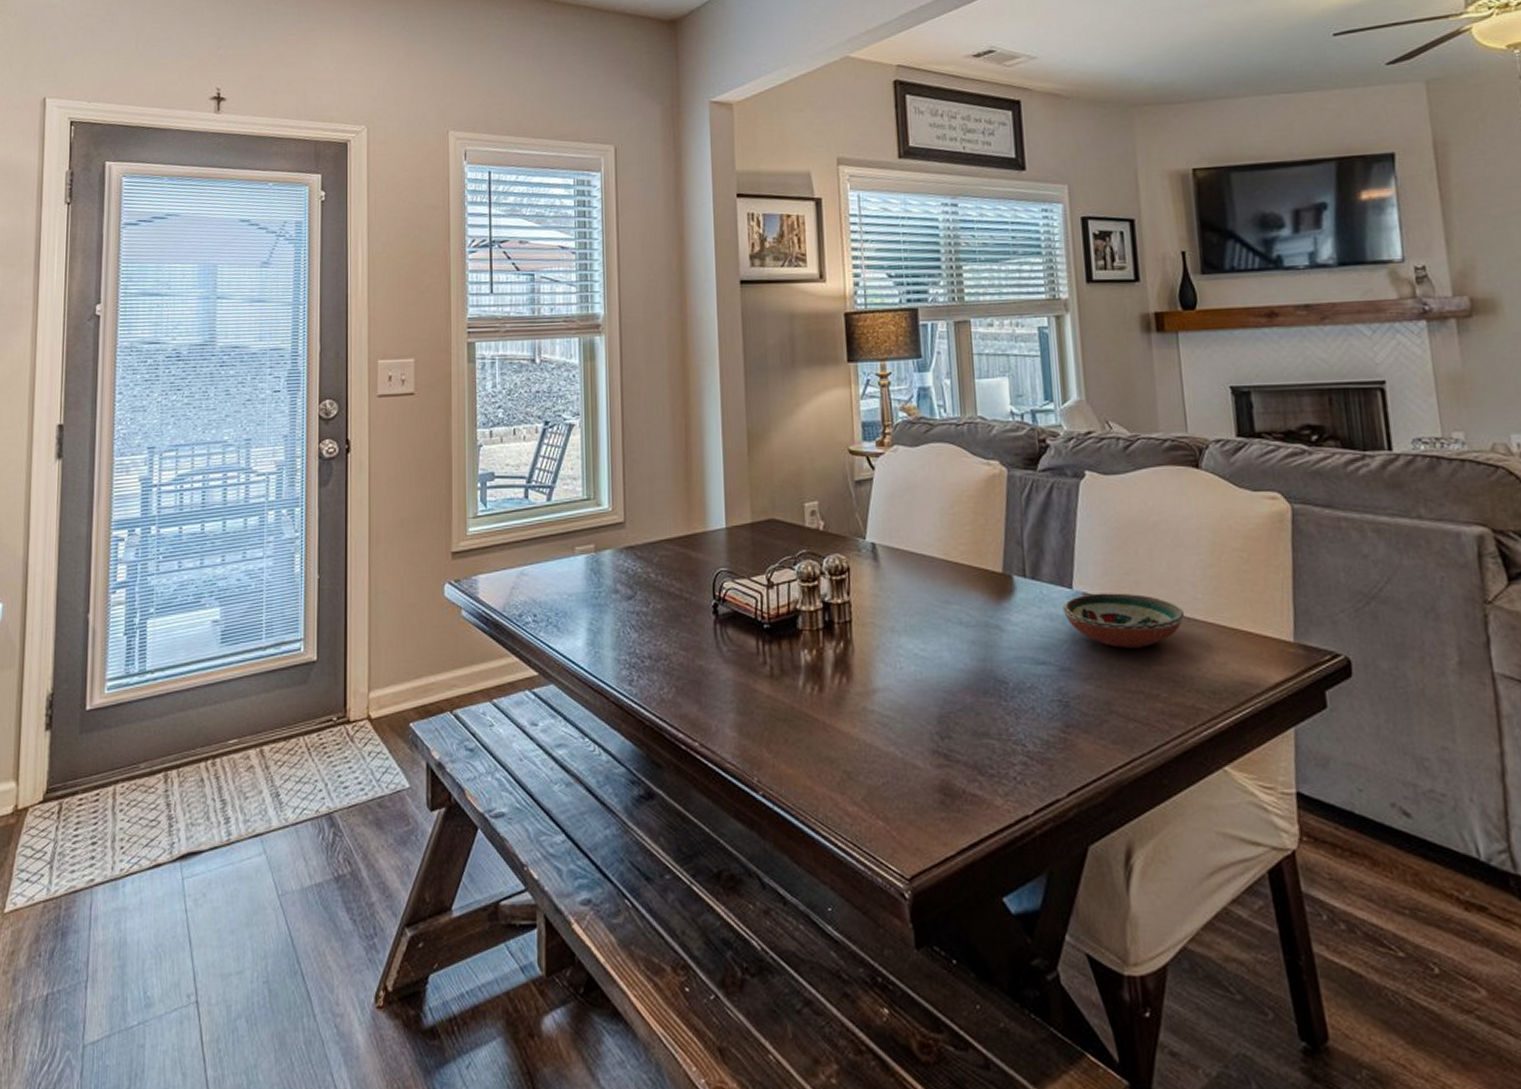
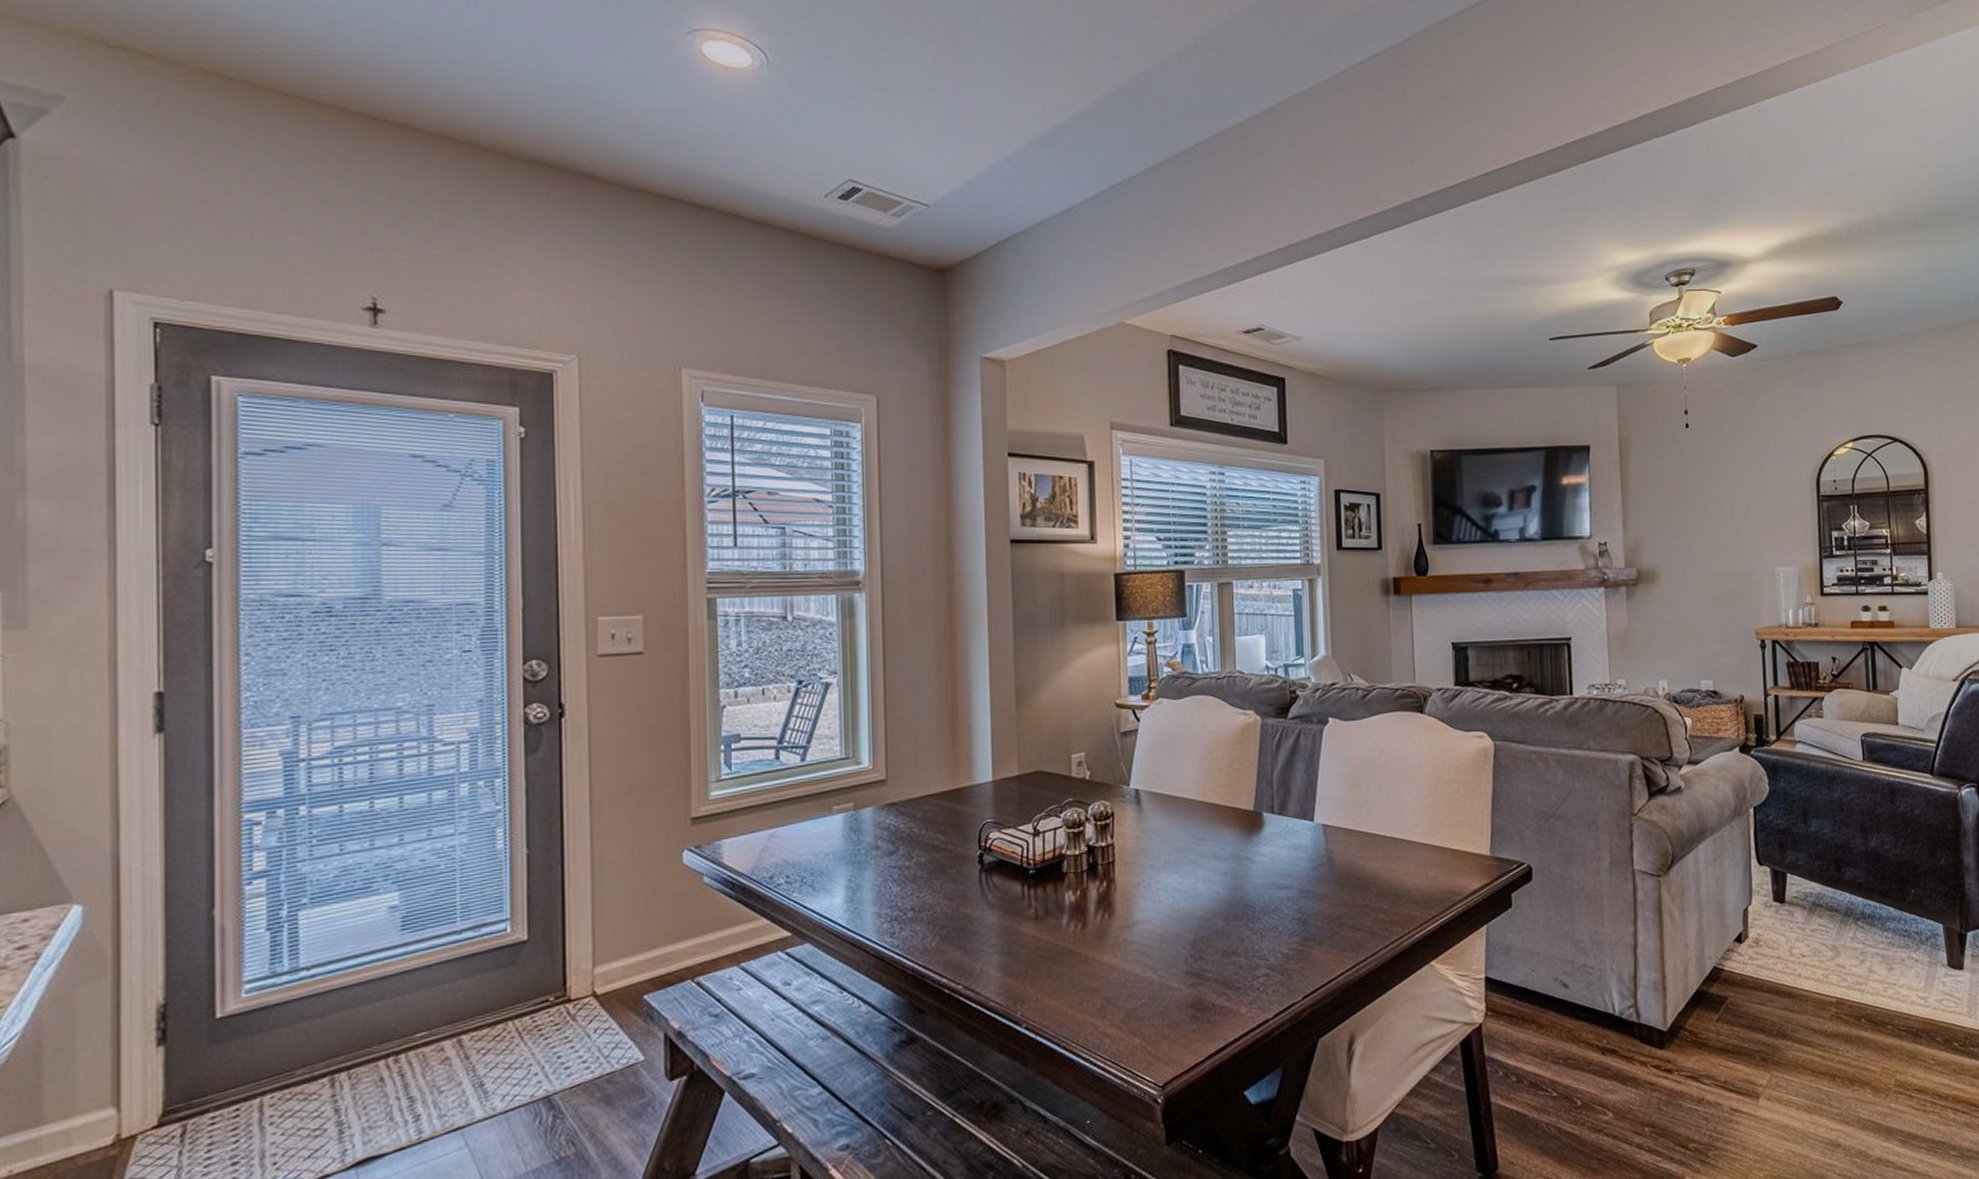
decorative bowl: present [1062,593,1185,648] -> none [1304,822,1406,870]

